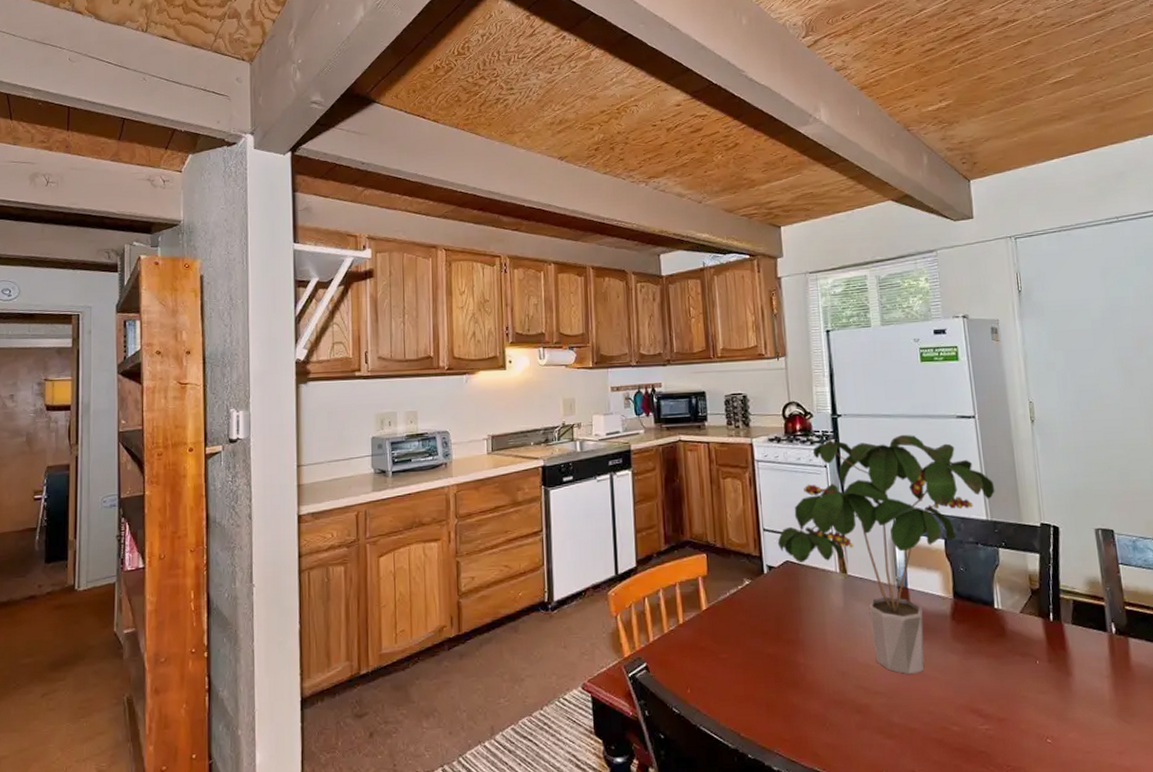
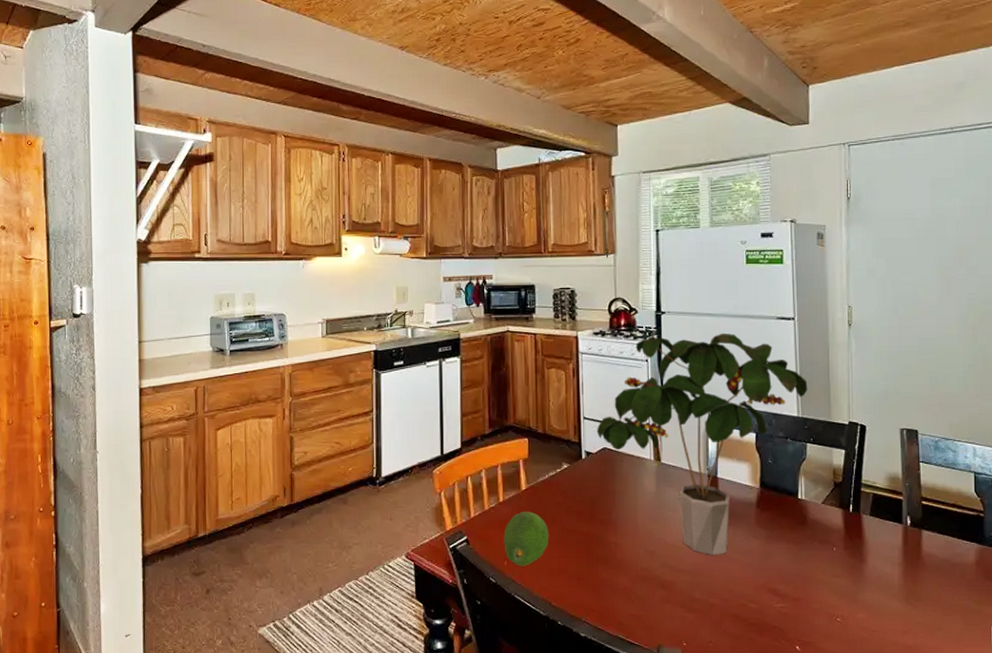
fruit: none [685,633,734,694] -> present [503,511,550,566]

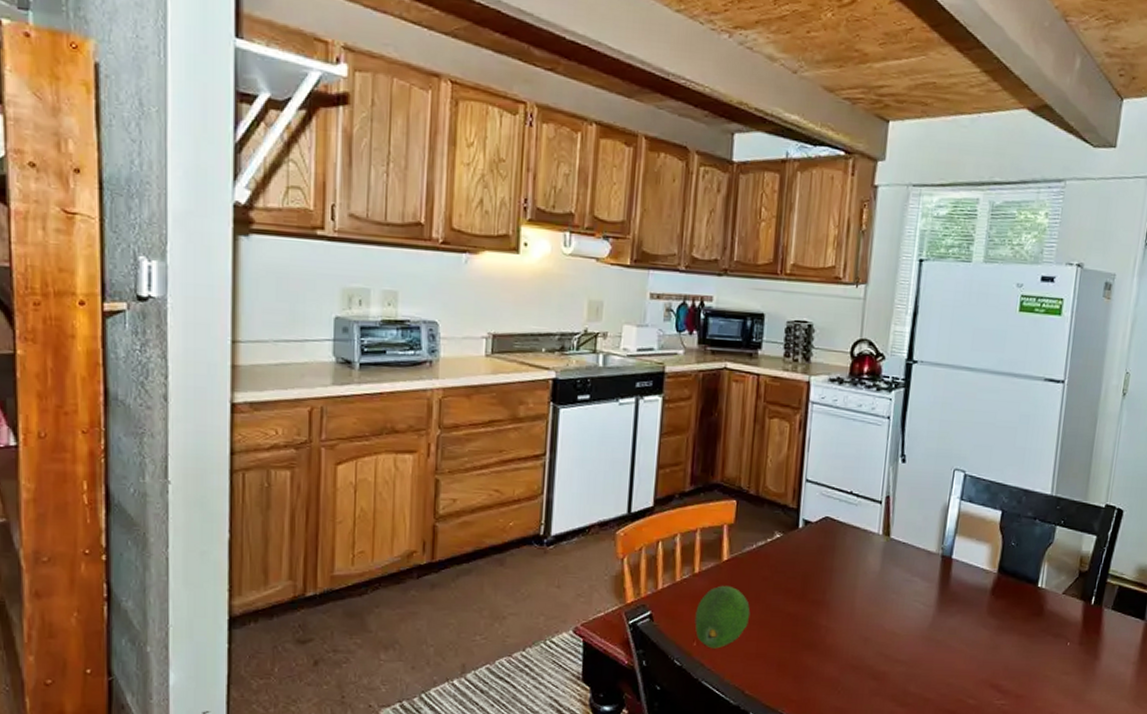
potted plant: present [596,333,808,555] -> none [819,387,1068,645]

